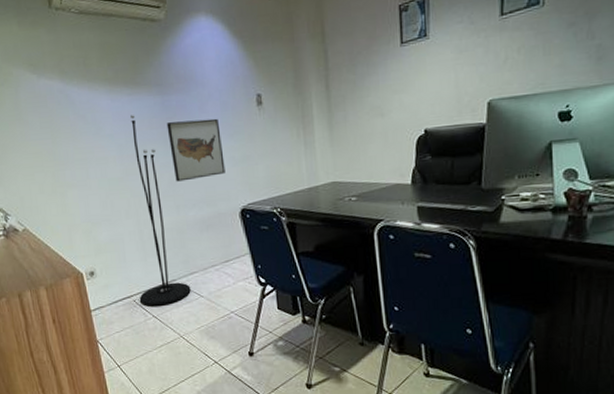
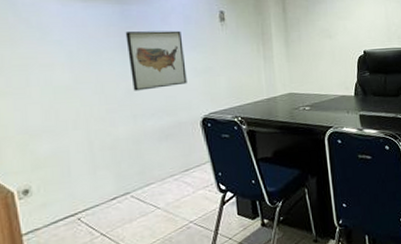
floor lamp: present [130,114,191,306] -> none [84,20,147,224]

